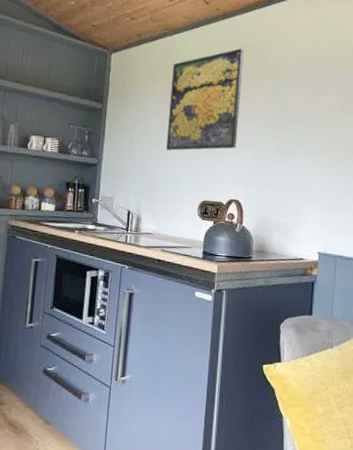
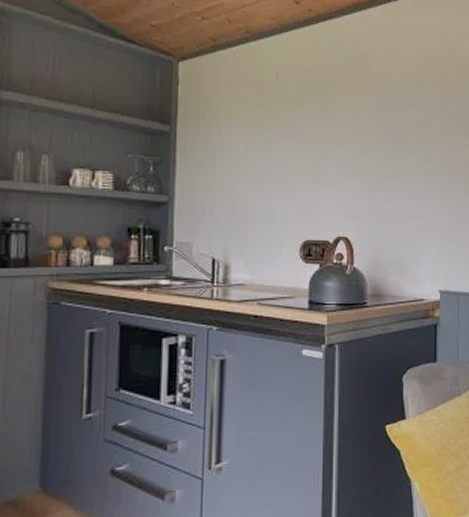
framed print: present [166,49,244,151] -> none [255,58,344,182]

